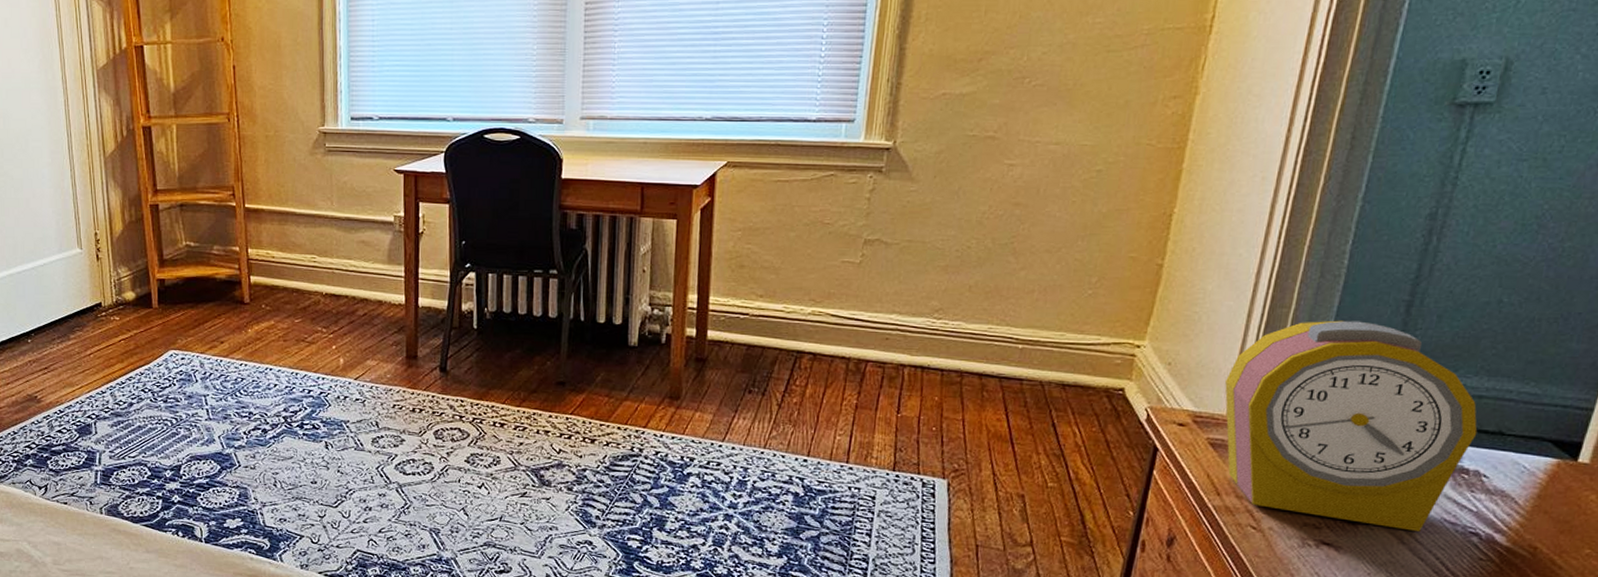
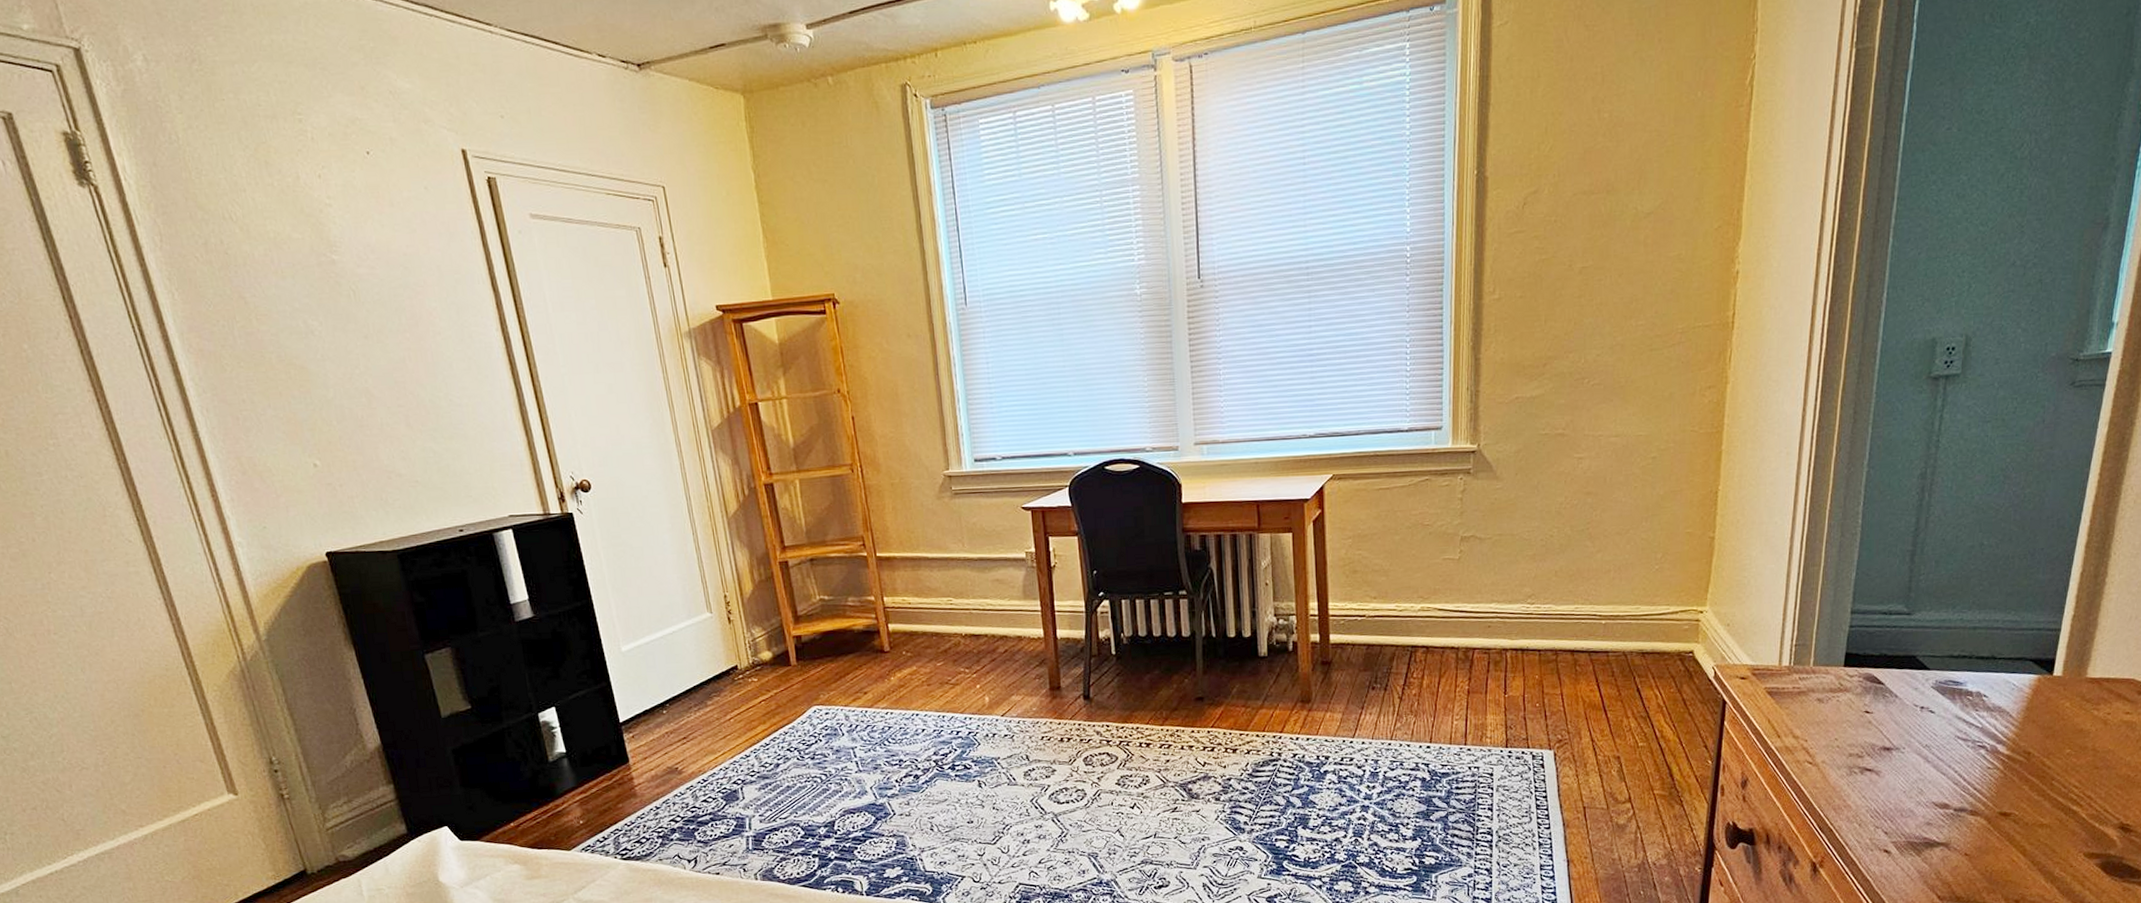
alarm clock: present [1225,320,1478,532] -> none [1775,572,1976,751]

